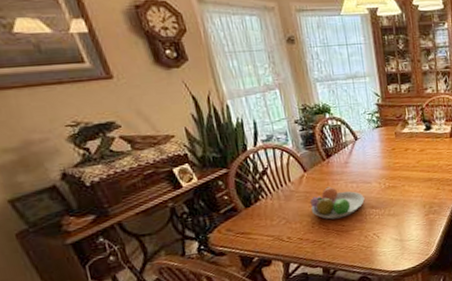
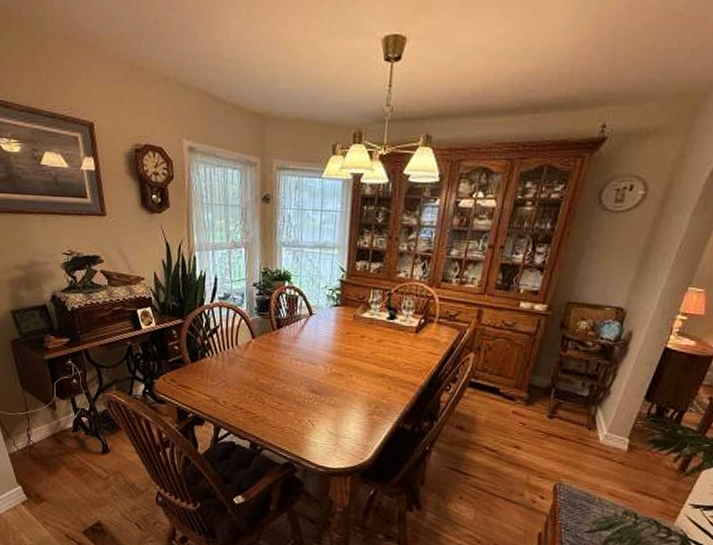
fruit bowl: present [309,186,365,220] -> none [251,359,307,395]

